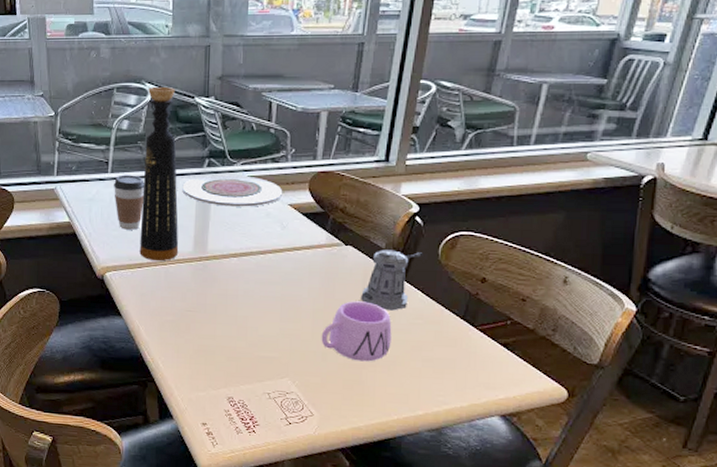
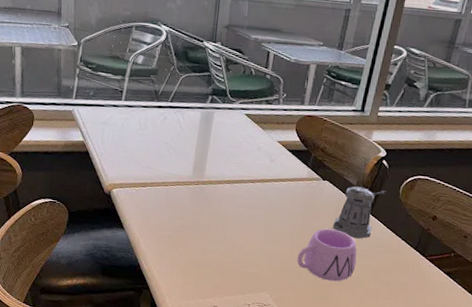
coffee cup: present [114,175,144,230] -> none [126,103,154,153]
bottle: present [139,86,179,262] -> none [144,29,187,183]
plate: present [182,174,283,207] -> none [186,110,274,141]

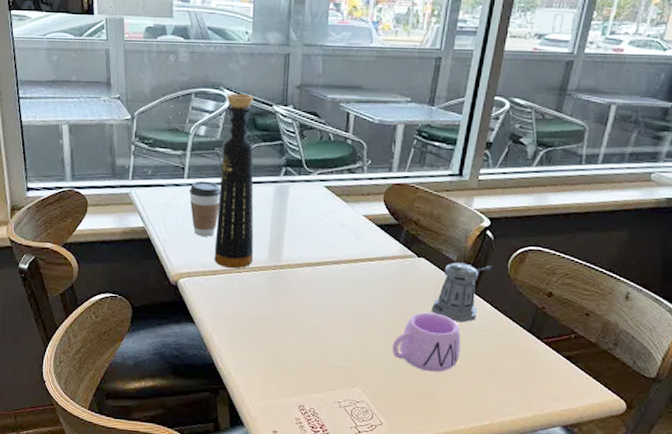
coffee cup: none [126,103,154,153] -> present [189,181,220,237]
bottle: none [144,29,187,183] -> present [214,93,254,269]

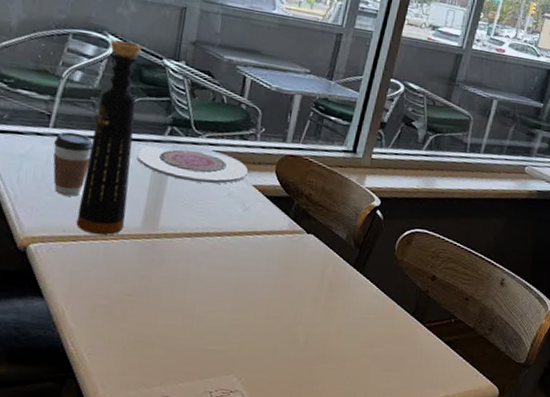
plate: none [258,183,359,217] -> present [137,144,249,184]
mug: present [392,312,461,372] -> none [273,292,346,358]
pepper shaker: present [432,262,493,323] -> none [318,241,381,305]

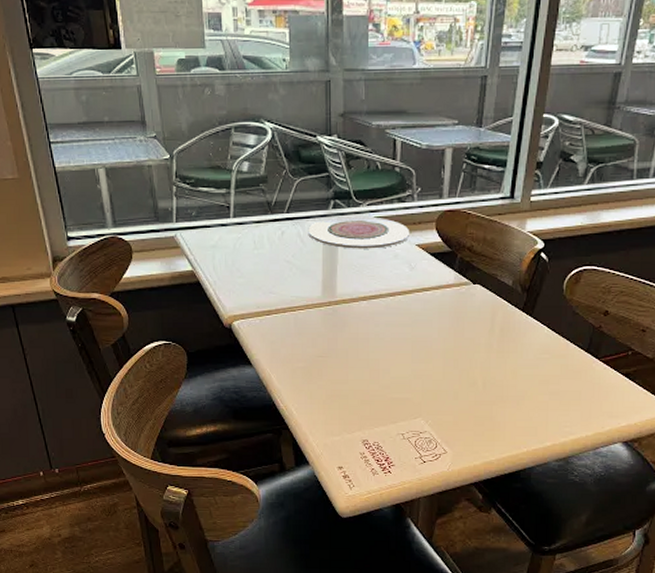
coffee cup: present [53,131,93,197] -> none [237,219,269,276]
bottle: present [76,40,142,236] -> none [267,125,307,308]

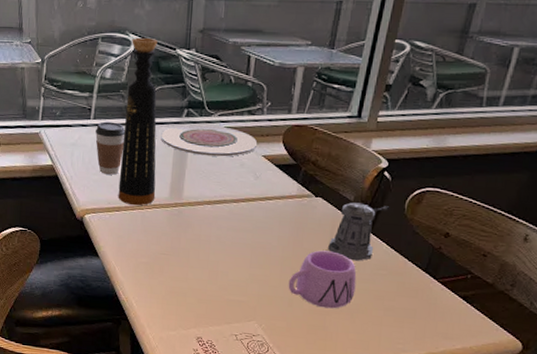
coffee cup: none [237,219,269,276] -> present [95,121,125,175]
bottle: none [267,125,307,308] -> present [118,37,158,206]
mug: none [452,339,520,398] -> present [288,250,357,309]
pepper shaker: none [490,287,549,347] -> present [328,202,390,261]

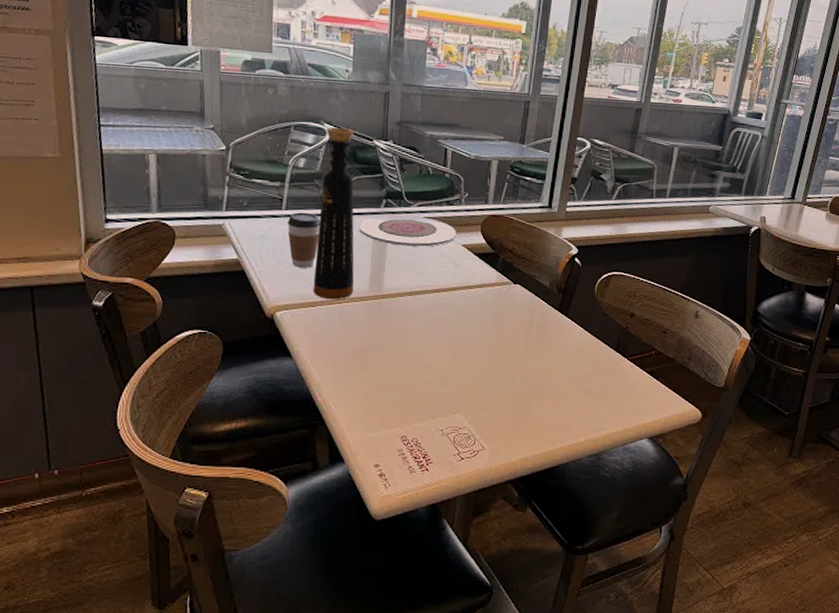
mug: present [288,250,357,309] -> none [492,336,556,394]
pepper shaker: present [328,202,390,261] -> none [528,288,582,345]

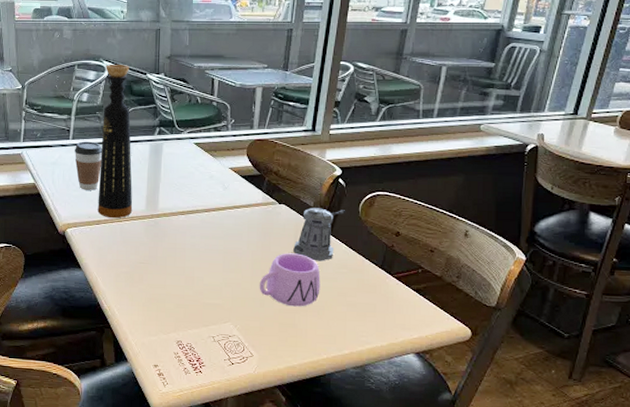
plate: present [359,214,457,247] -> none [136,141,225,170]
mug: none [492,336,556,394] -> present [259,253,321,307]
pepper shaker: none [528,288,582,345] -> present [293,208,346,261]

